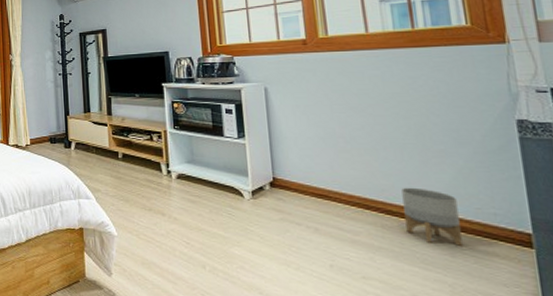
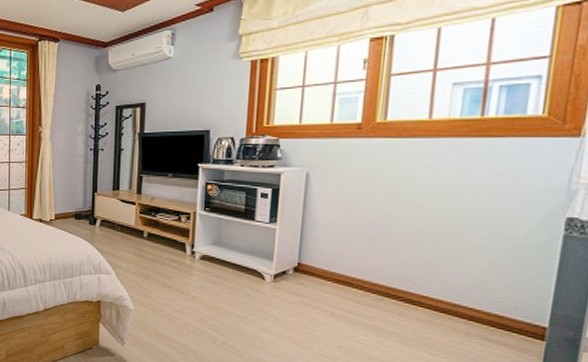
planter: present [401,187,463,246] -> none [422,278,481,335]

